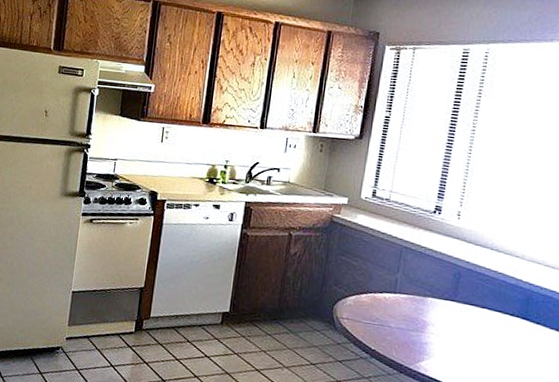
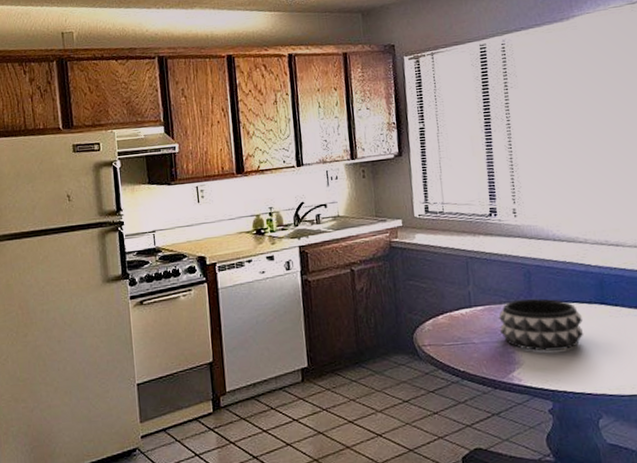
decorative bowl: none [417,296,501,354] -> present [498,298,584,351]

